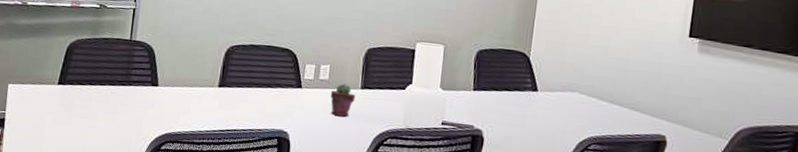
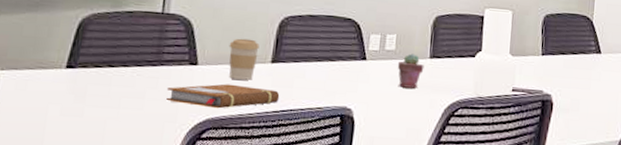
notebook: none [133,103,226,125] -> present [166,83,280,109]
coffee cup: none [183,64,209,102] -> present [229,38,260,80]

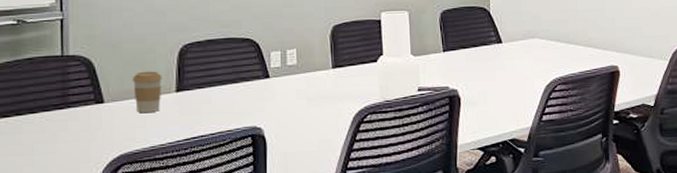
notebook: present [166,83,280,109] -> none [76,117,189,144]
potted succulent: present [397,53,424,89] -> none [301,66,328,101]

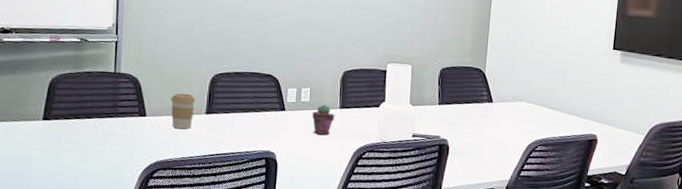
potted succulent: none [301,66,328,101] -> present [312,104,335,135]

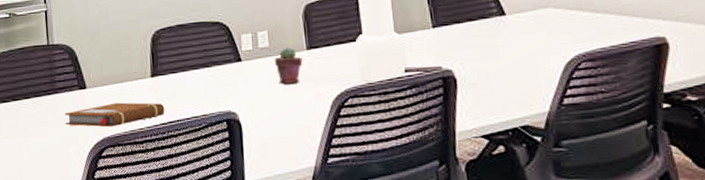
notebook: none [123,132,214,153] -> present [64,102,165,128]
coffee cup: present [170,93,195,129] -> none [110,57,138,97]

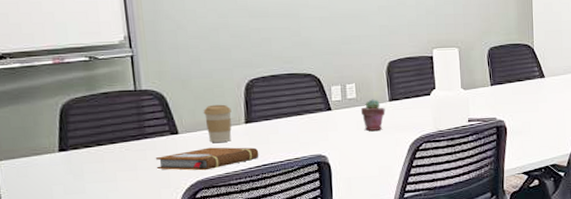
coffee cup: none [110,57,138,97] -> present [203,104,232,142]

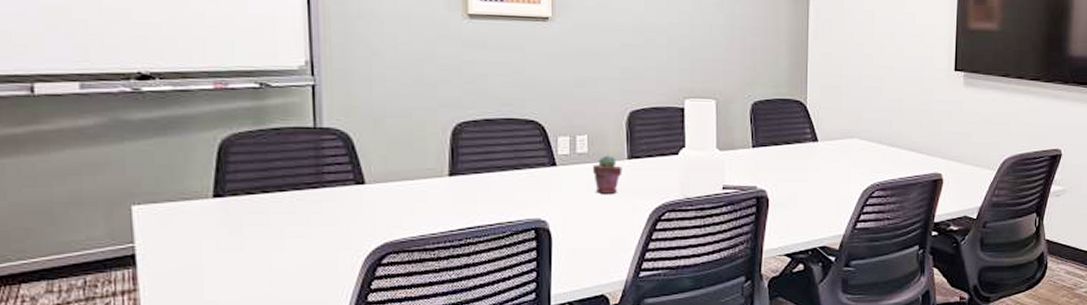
notebook: present [155,147,259,171] -> none [333,203,464,231]
coffee cup: present [203,104,232,142] -> none [397,150,433,197]

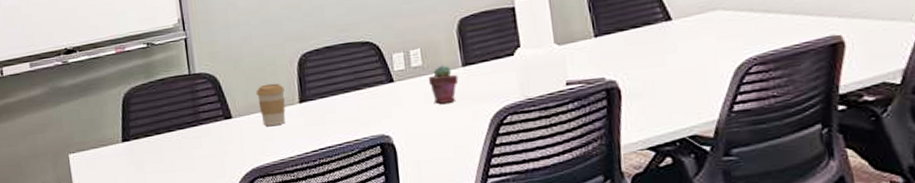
coffee cup: none [397,150,433,197] -> present [255,83,286,126]

